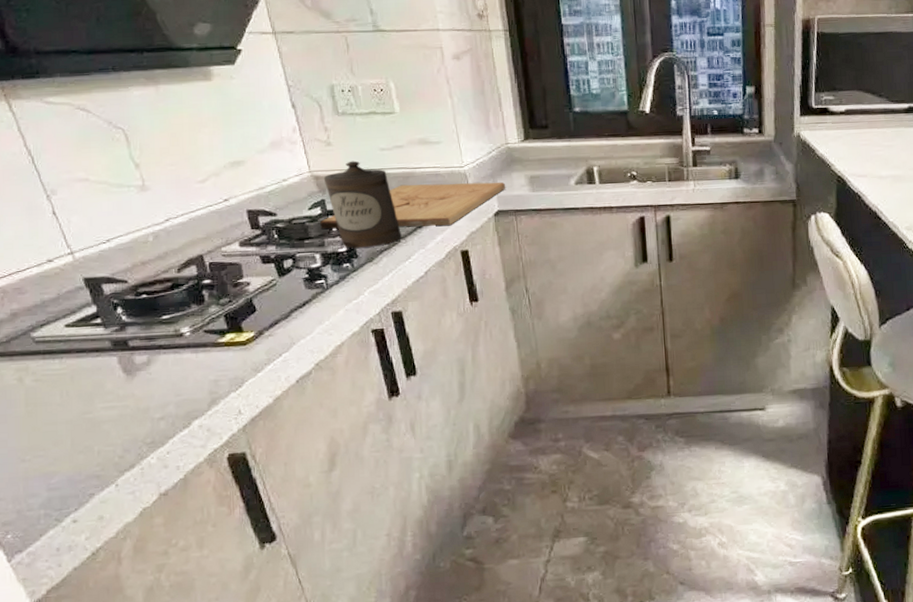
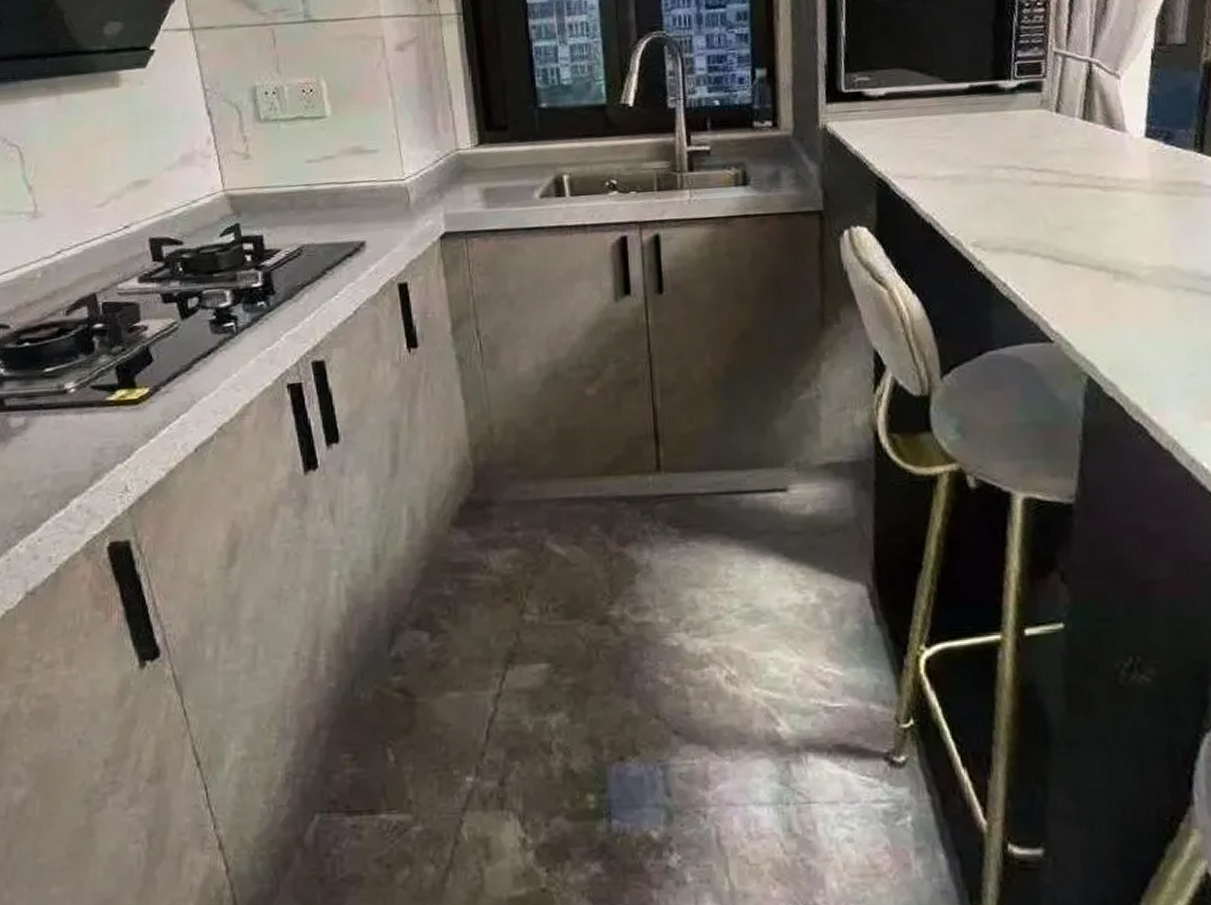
cutting board: present [319,182,506,229] -> none [231,197,455,259]
canister: present [323,160,402,248] -> none [239,175,327,282]

